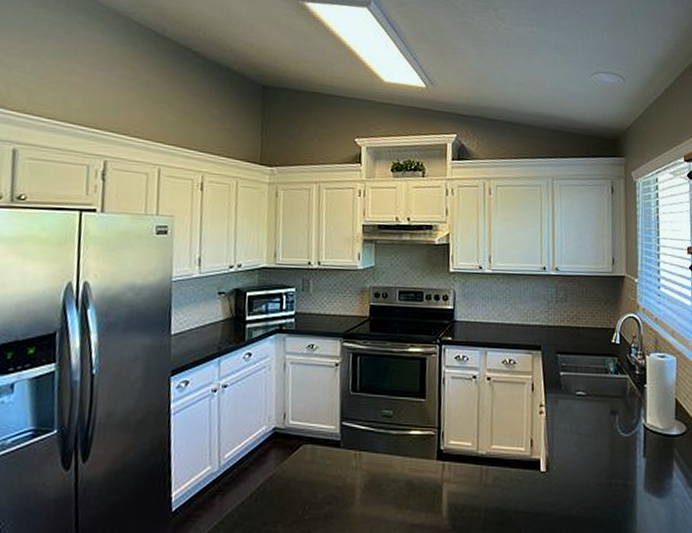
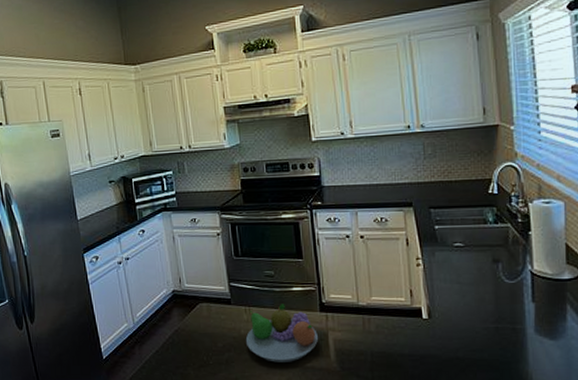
fruit bowl: none [350,449,432,519] -> present [245,304,318,362]

